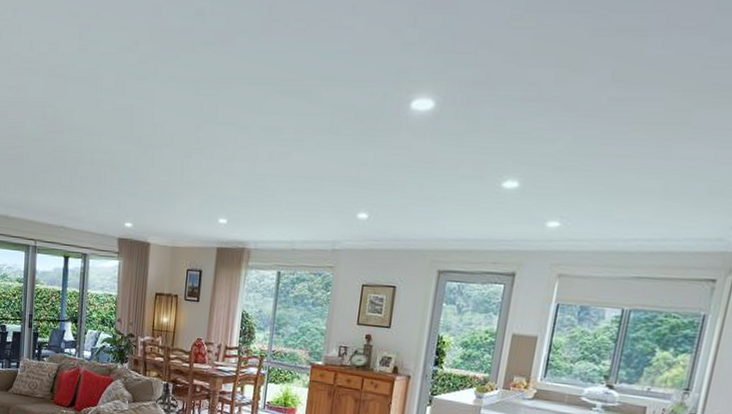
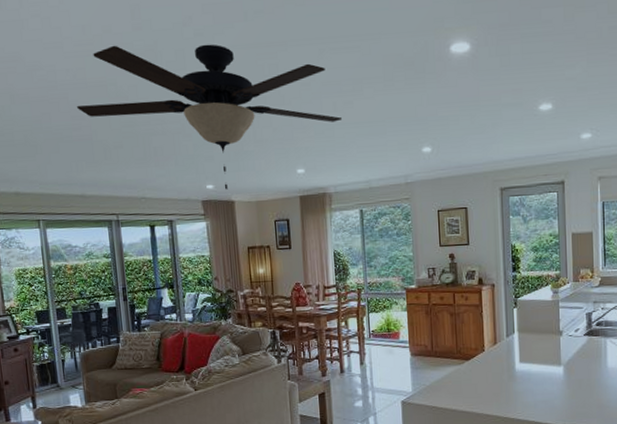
ceiling fan: none [14,65,276,230] -> present [77,44,342,190]

